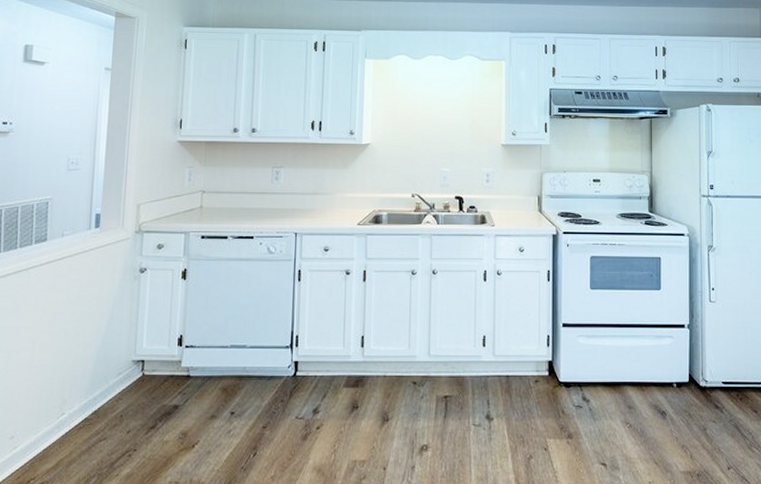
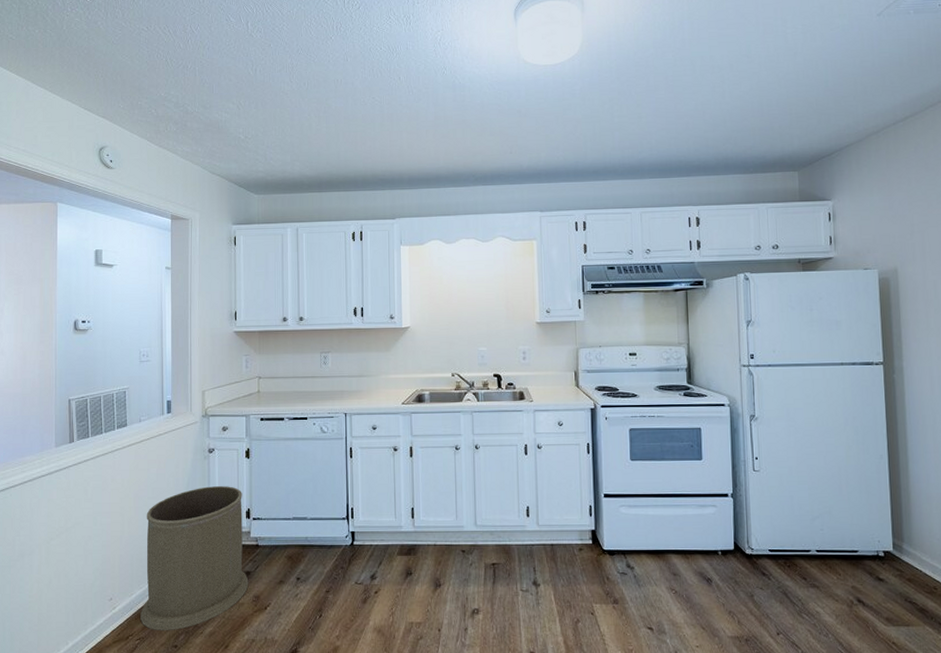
trash can: none [46,310,176,474] -> present [140,486,249,631]

